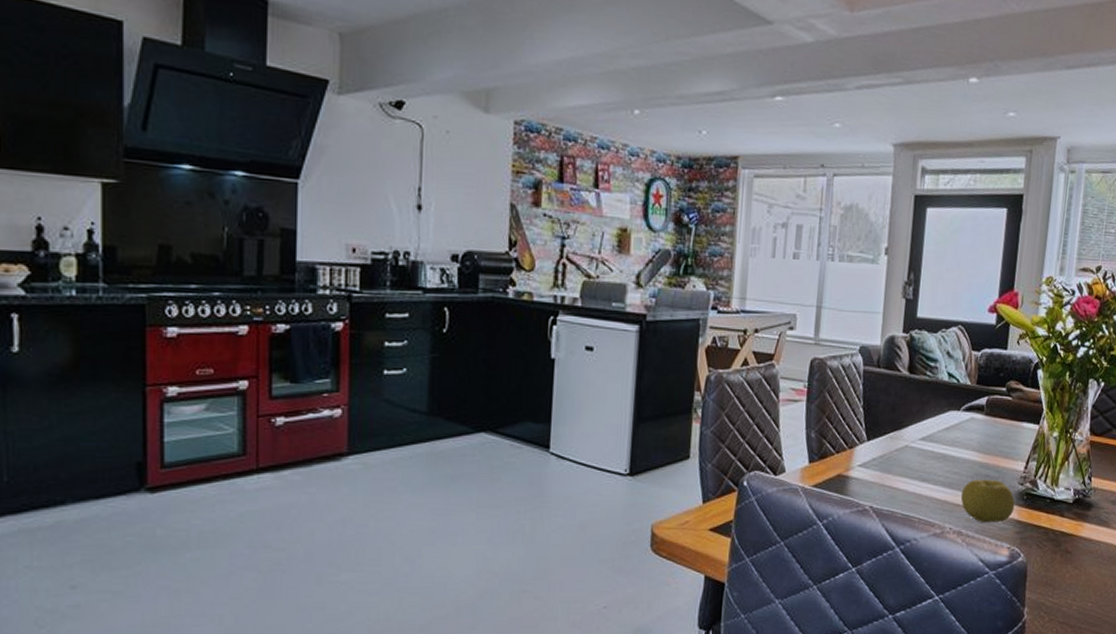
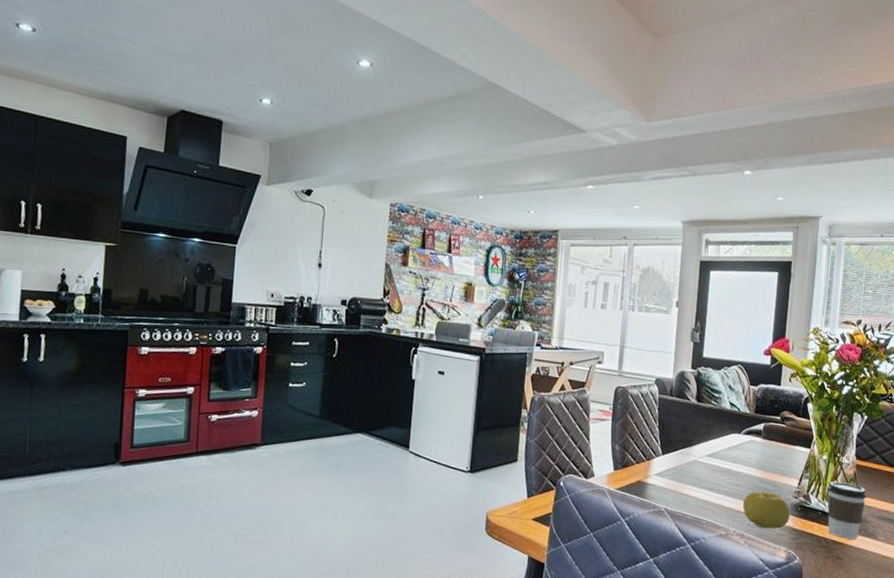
coffee cup: none [1056,463,1101,529] -> present [827,482,867,539]

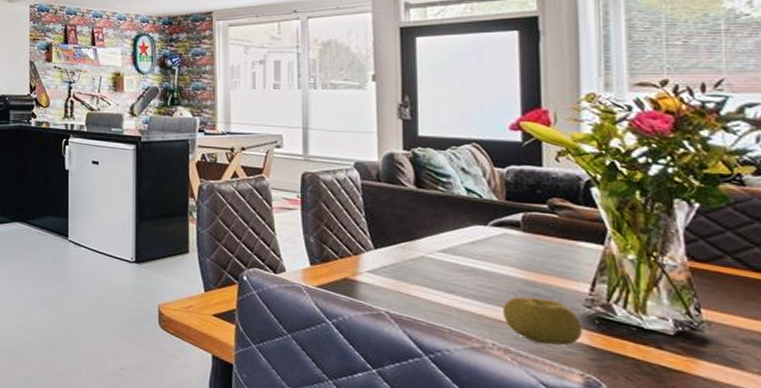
coffee cup: present [827,482,867,539] -> none [641,288,717,368]

